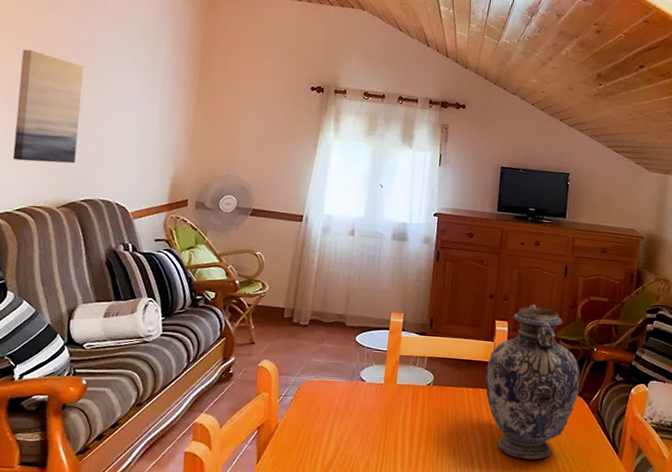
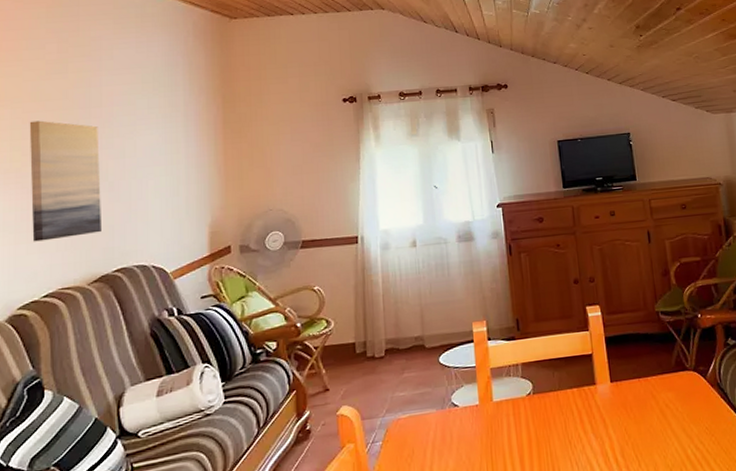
vase: present [485,304,580,460] -> none [587,280,693,457]

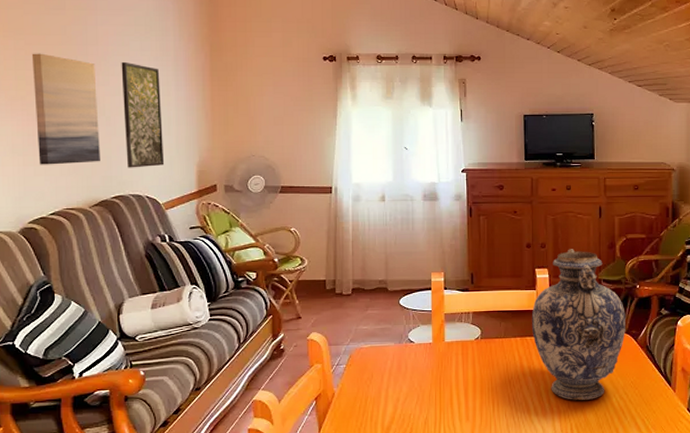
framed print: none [126,121,173,236] -> present [121,61,165,168]
vase: none [587,280,693,457] -> present [531,249,625,401]

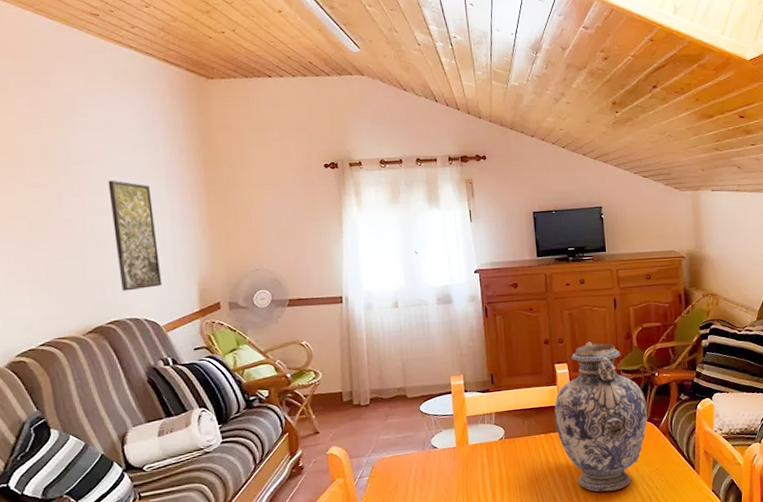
wall art: present [31,53,100,165] -> none [7,176,92,294]

